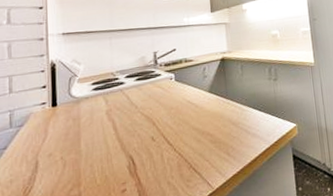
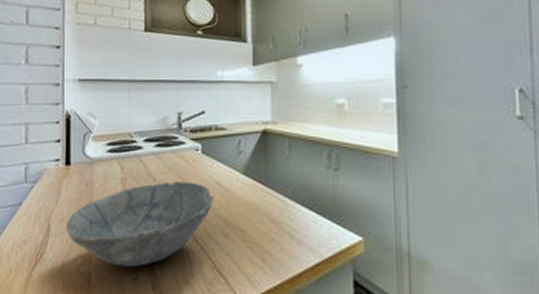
bowl: none [55,104,188,184] -> present [66,181,215,267]

